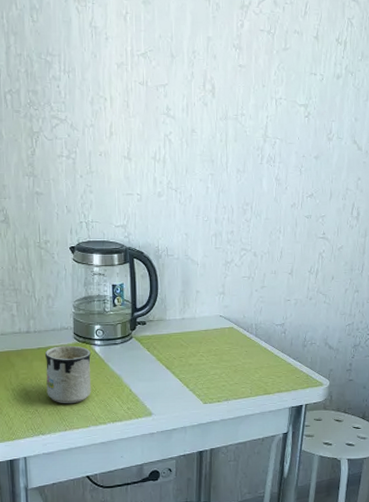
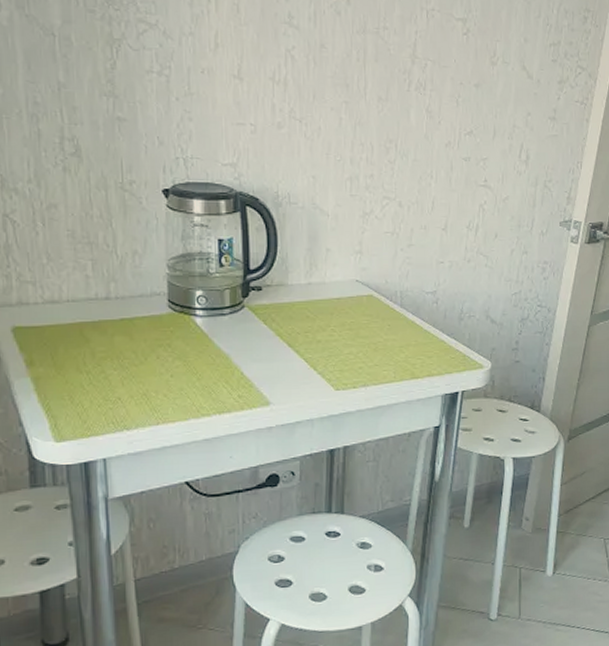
mug: present [44,345,92,404] -> none [129,316,192,391]

